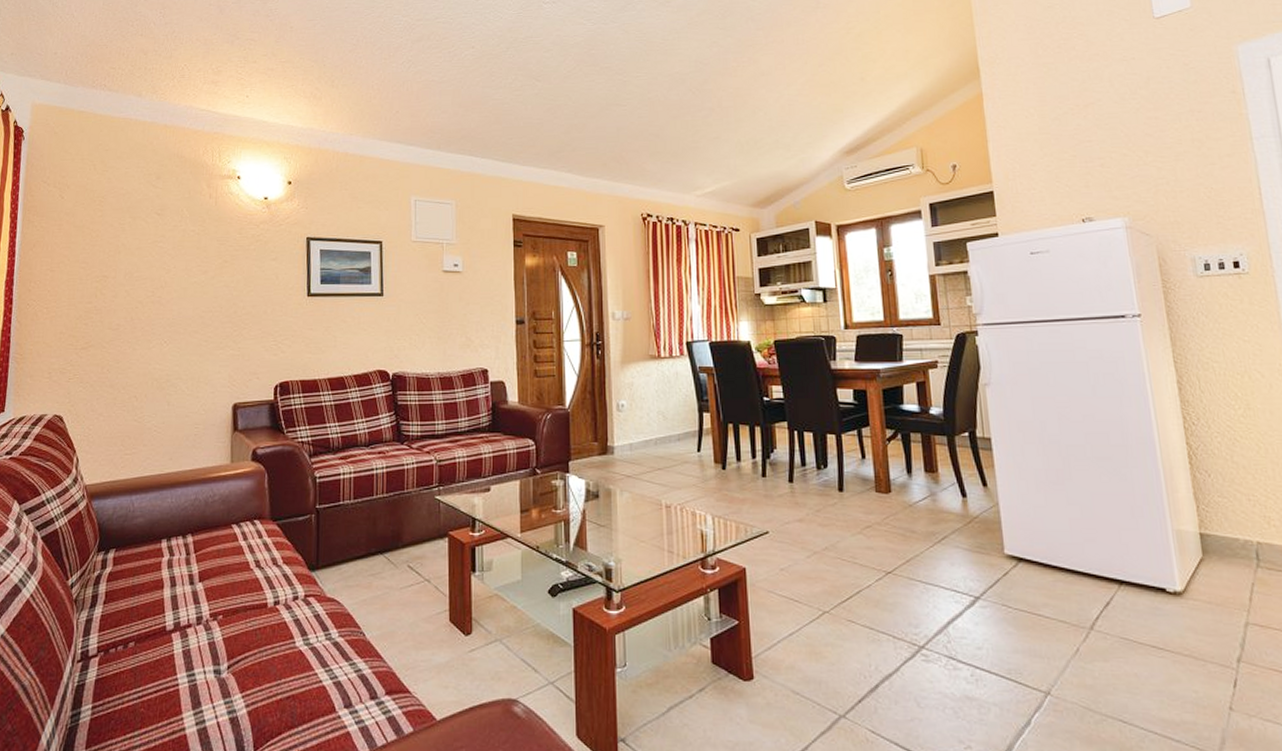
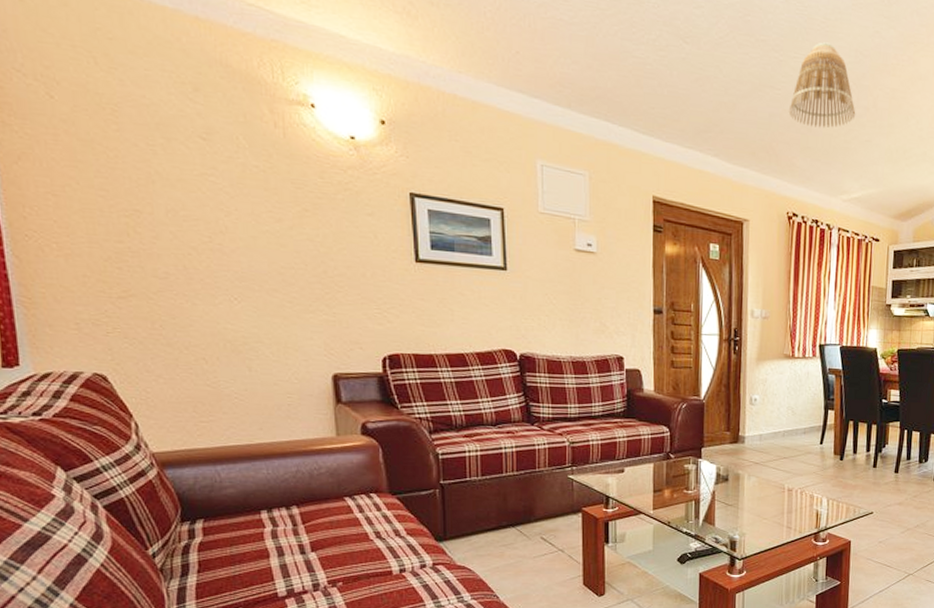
lamp shade: none [635,59,702,134] -> present [788,42,856,128]

